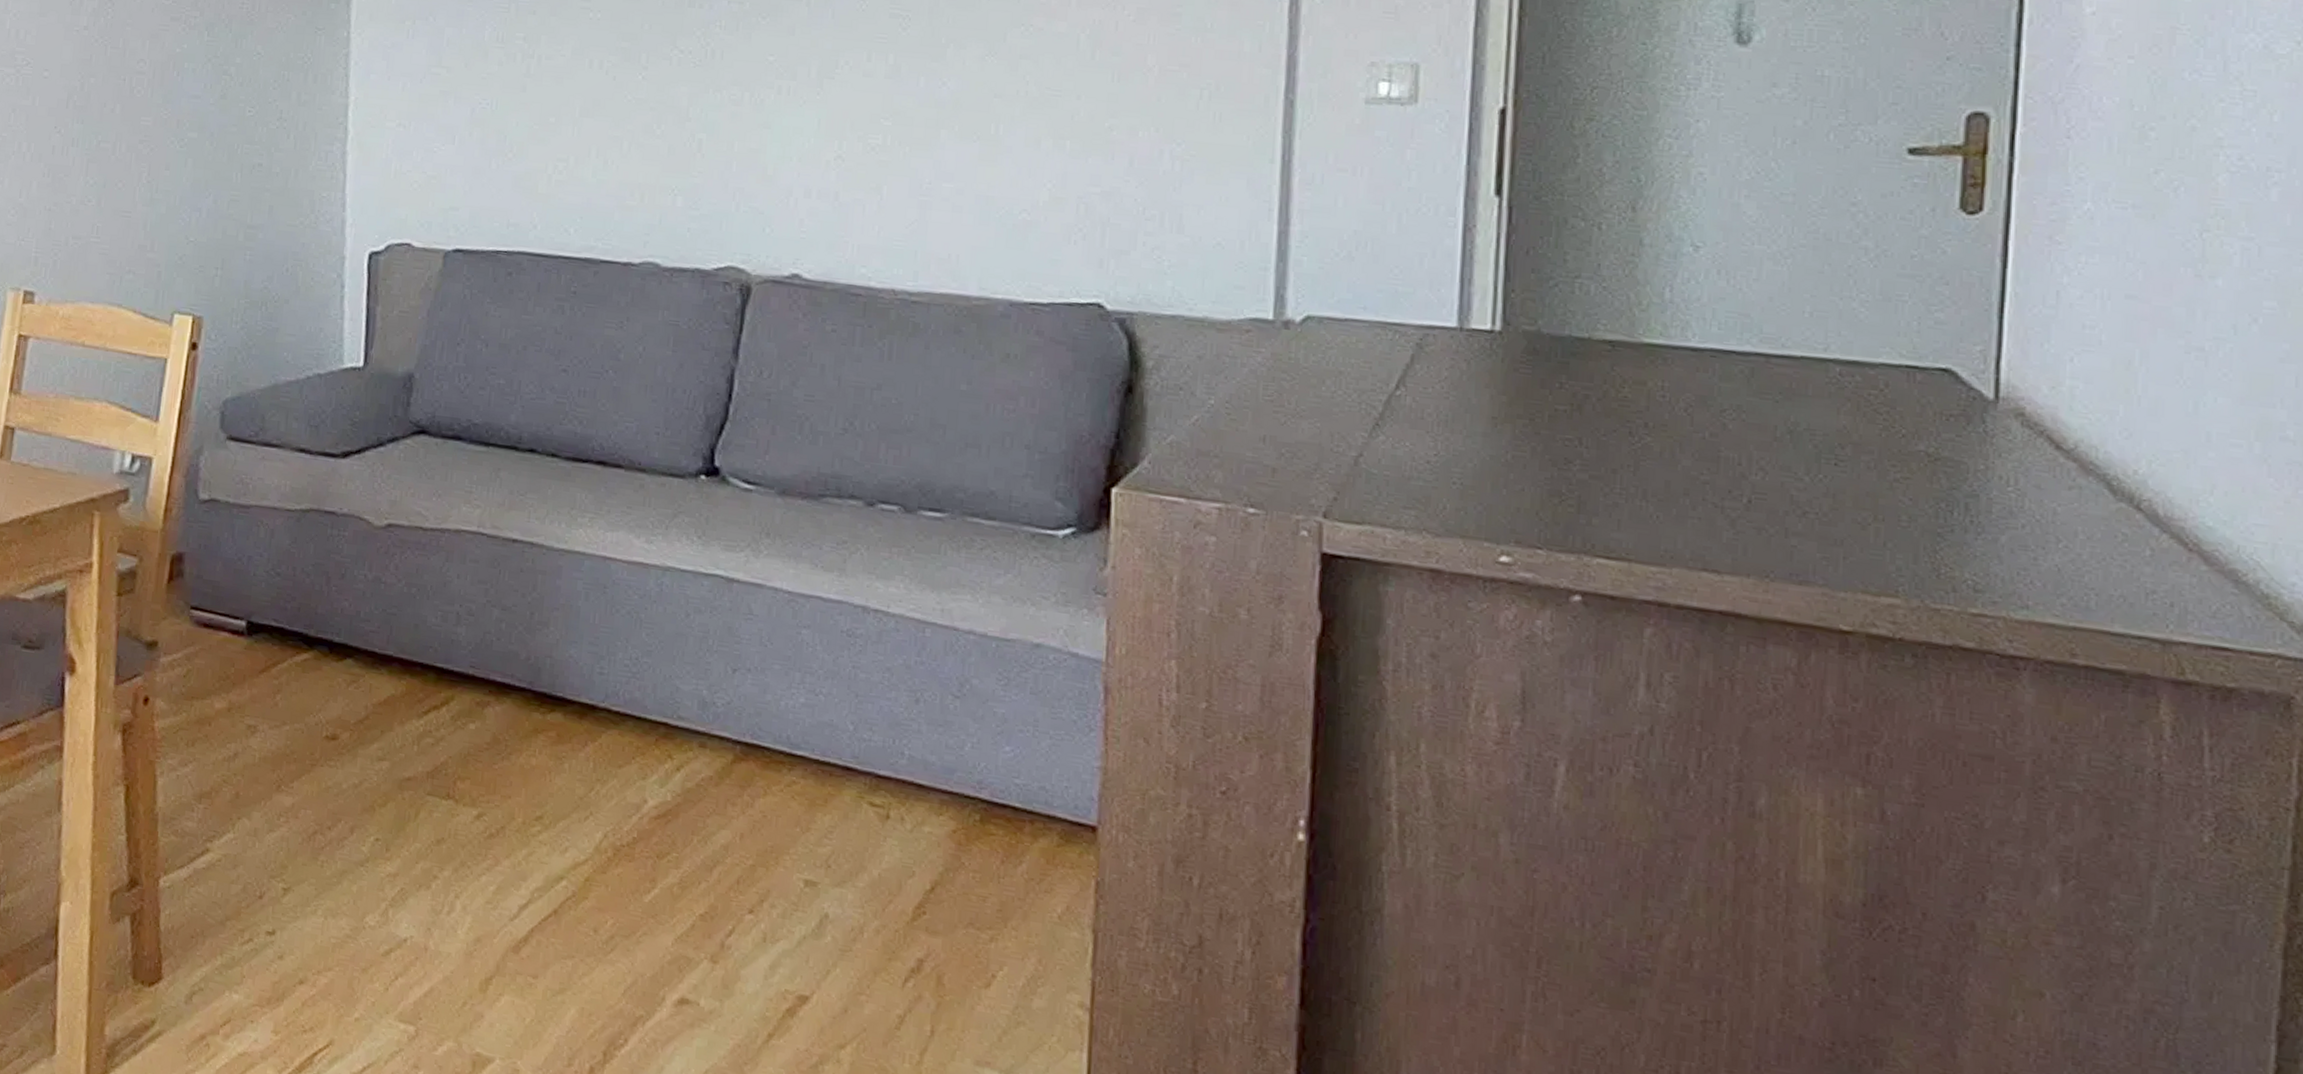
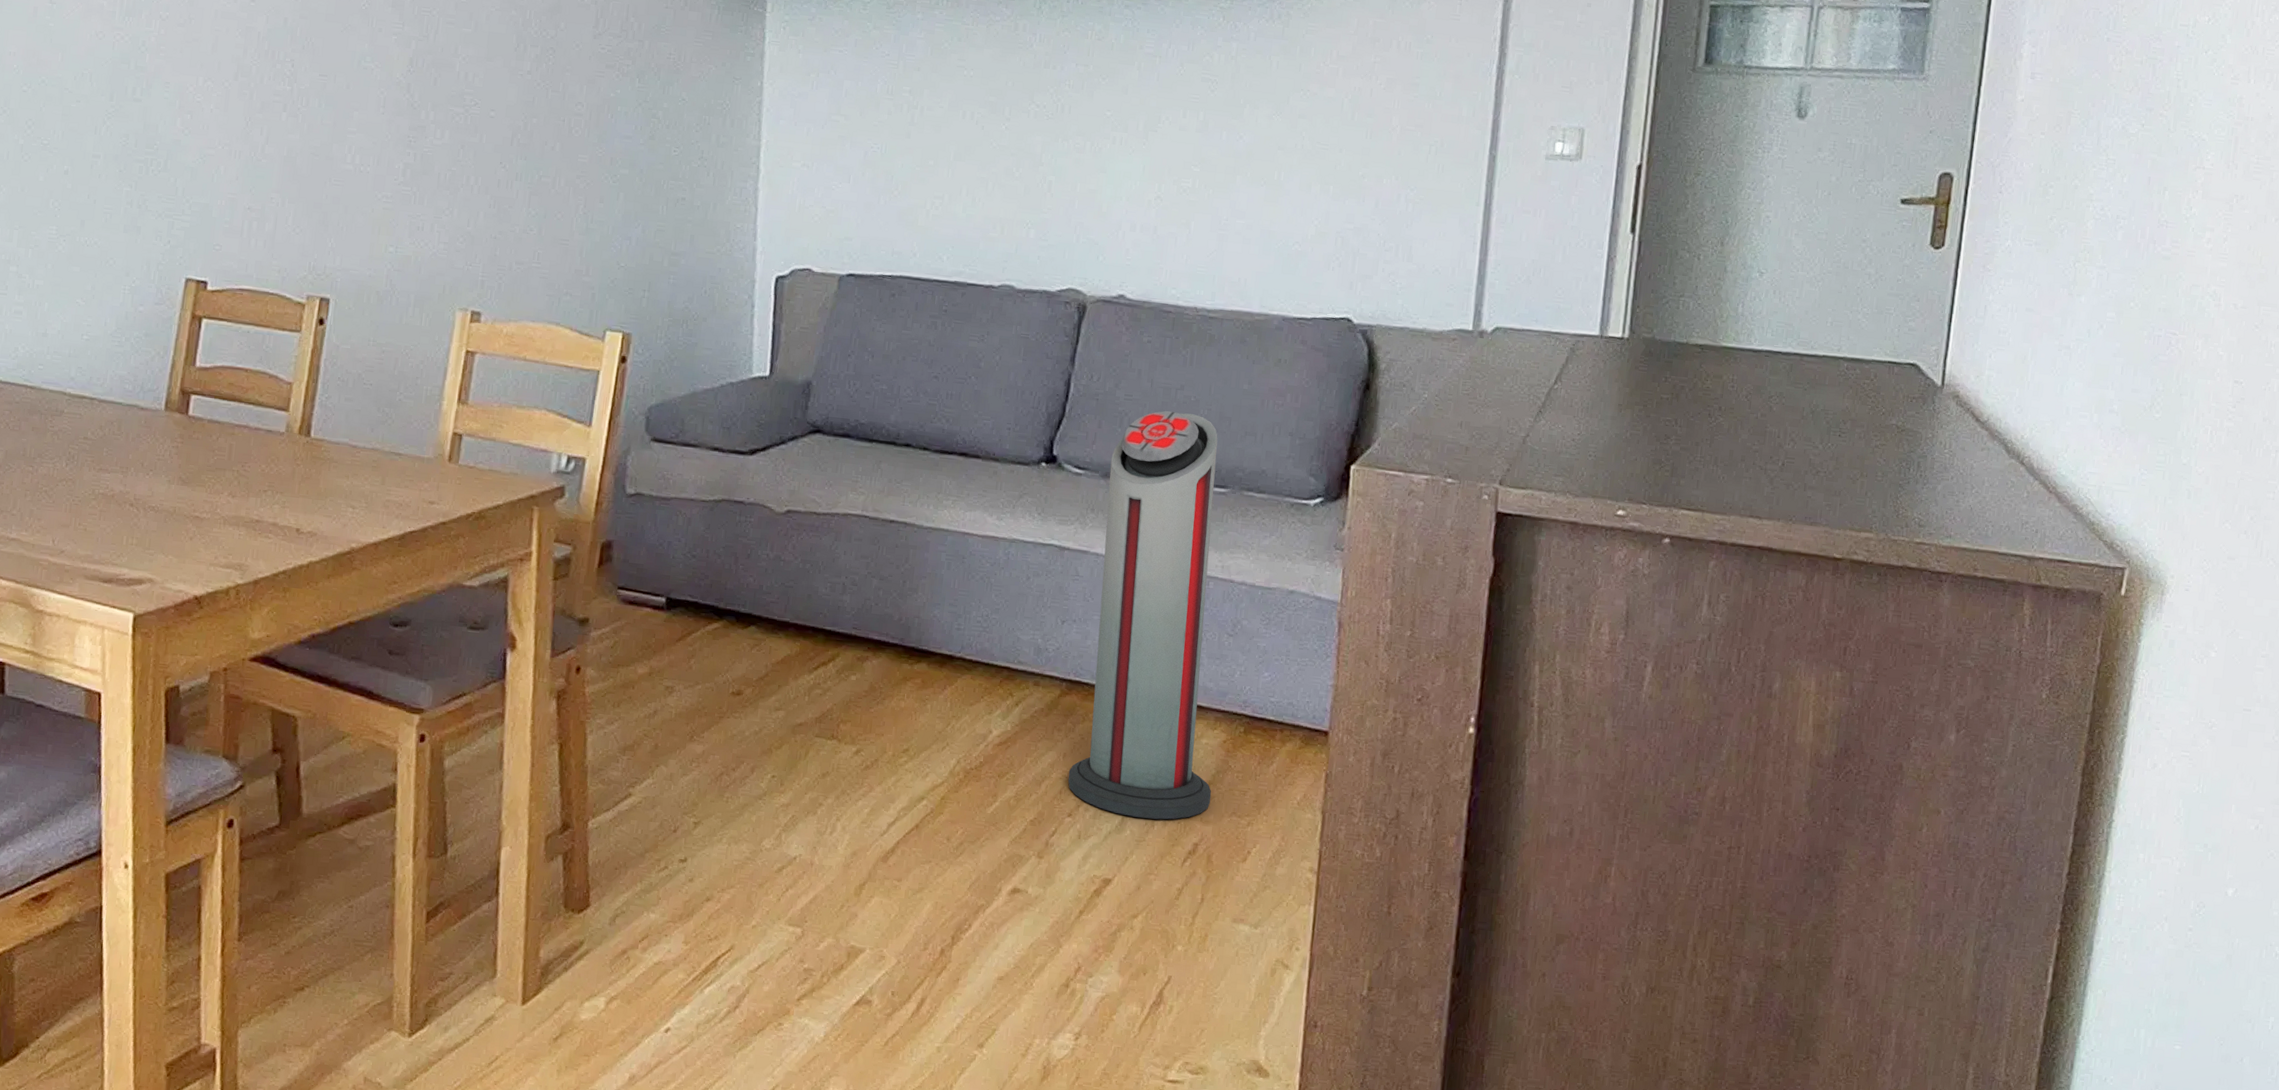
air purifier: none [747,415,940,927] -> present [1068,411,1218,820]

